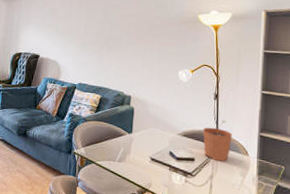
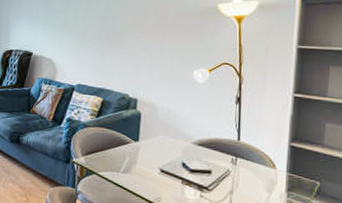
plant pot: present [203,120,232,162] -> none [221,128,257,175]

